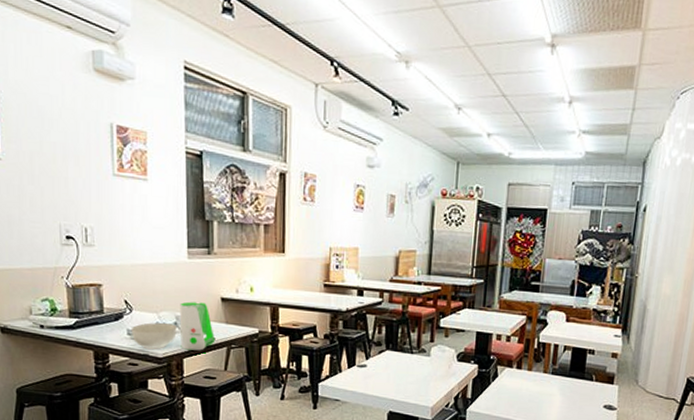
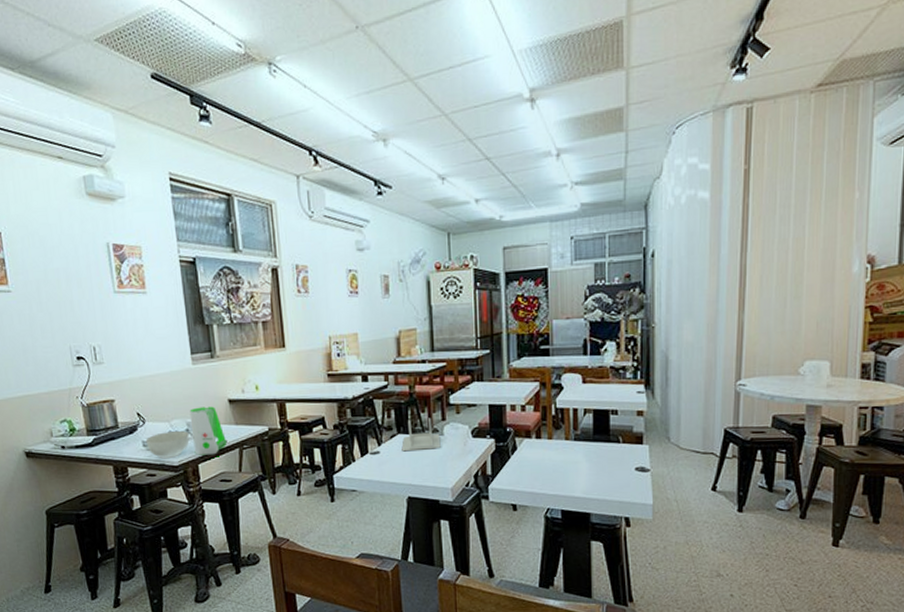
napkin holder: none [388,337,427,369] -> present [401,417,441,452]

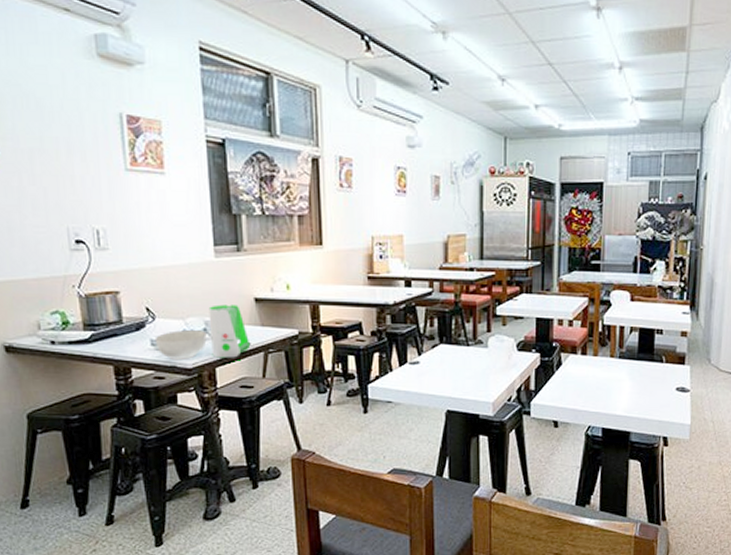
napkin holder: present [401,417,441,452] -> none [443,328,484,363]

